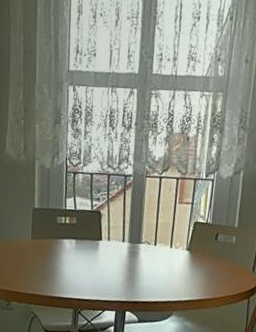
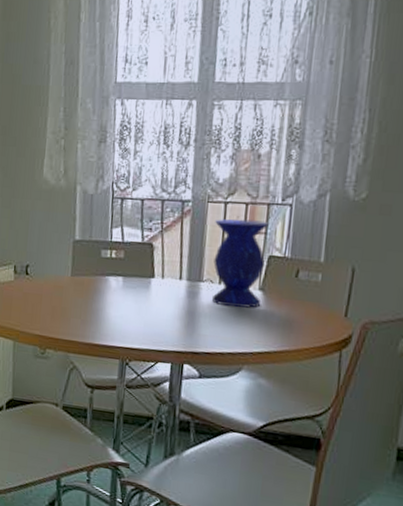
vase: none [148,191,196,265] -> present [211,219,270,308]

